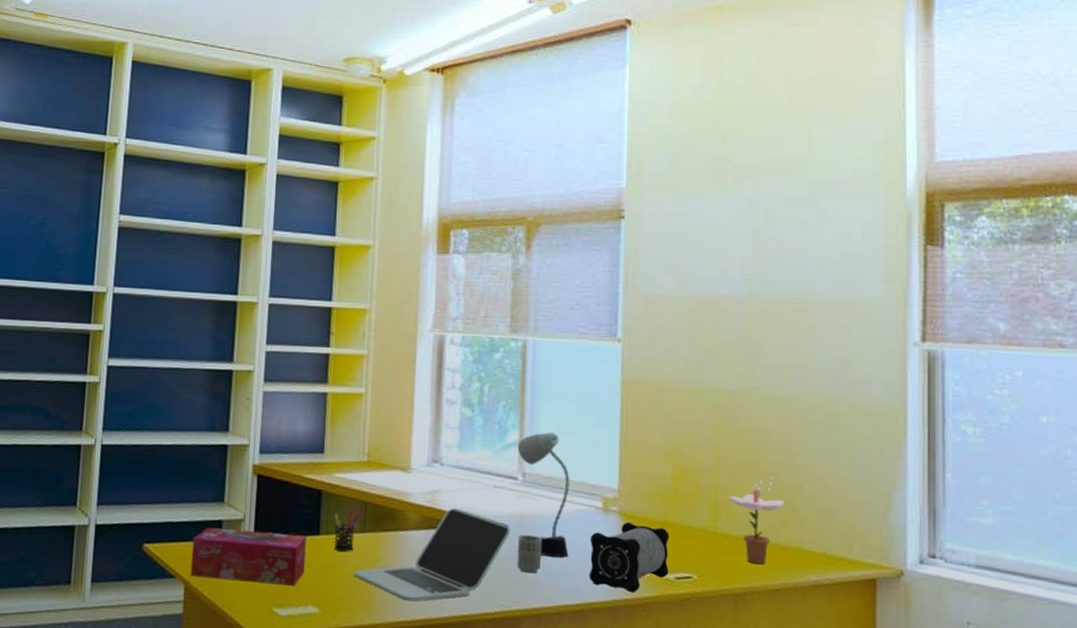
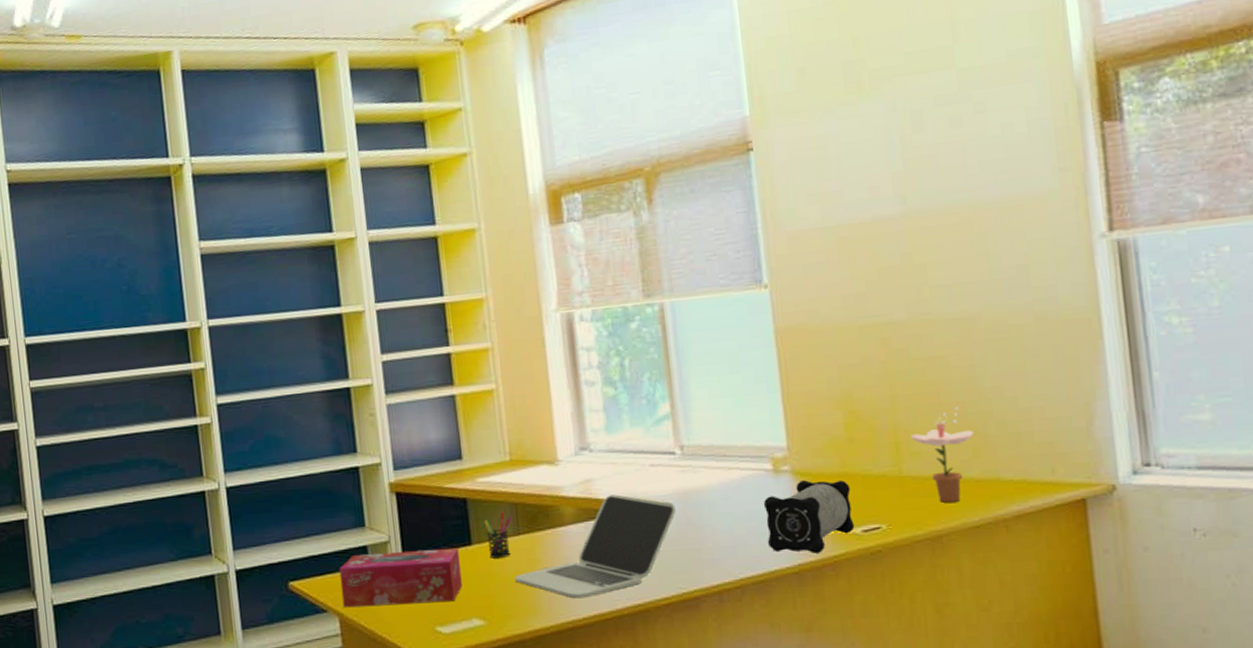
cup: present [516,534,541,574] -> none [684,510,714,551]
desk lamp: present [517,431,570,558] -> none [669,397,743,530]

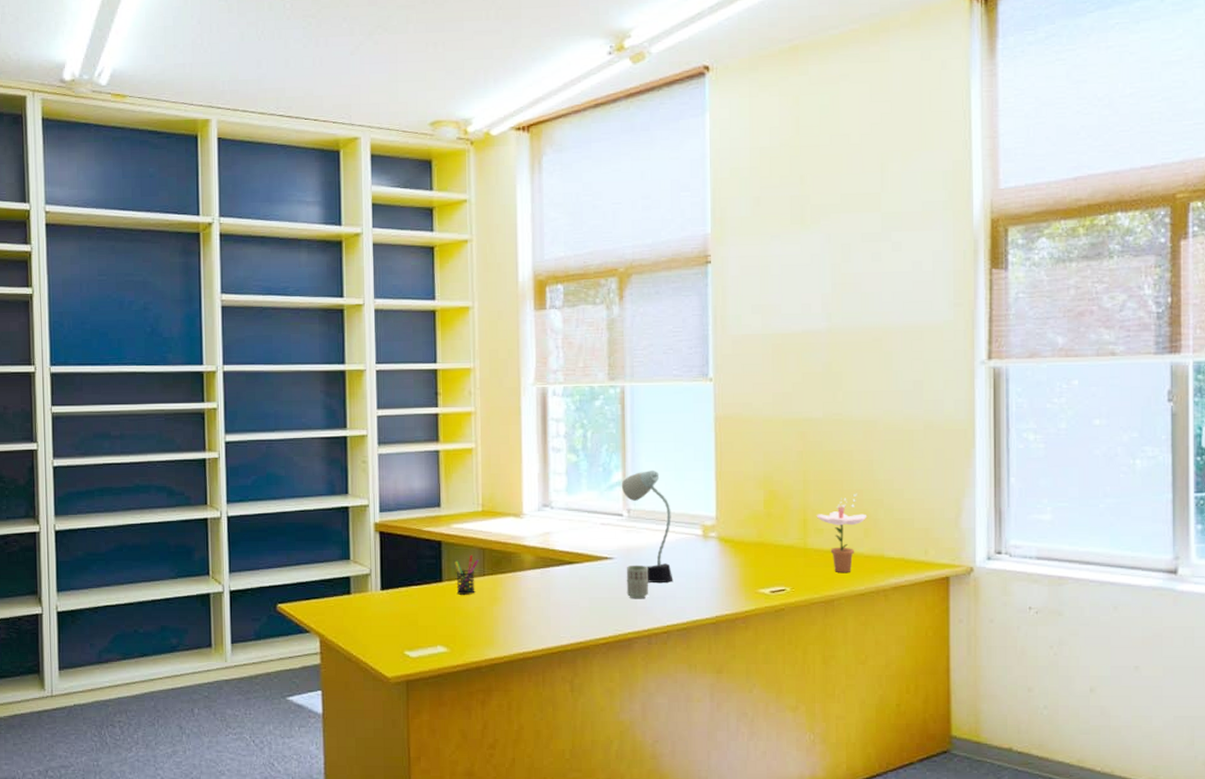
tissue box: present [339,547,462,608] -> none [323,583,431,630]
laptop: present [514,494,677,599] -> none [477,547,620,634]
desk lamp: none [669,397,743,530] -> present [621,469,673,582]
cup: none [684,510,714,551] -> present [626,565,648,599]
speaker: present [763,480,855,553] -> none [692,546,765,608]

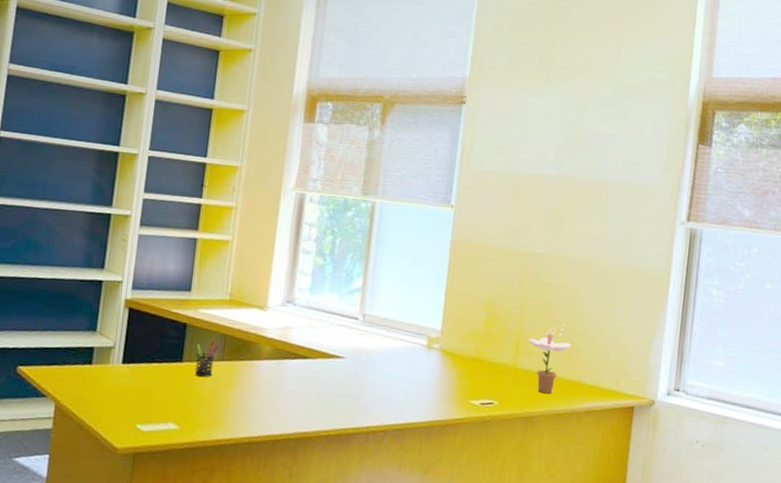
desk lamp: present [621,469,673,582] -> none [360,280,402,386]
cup: present [626,565,648,599] -> none [352,365,374,398]

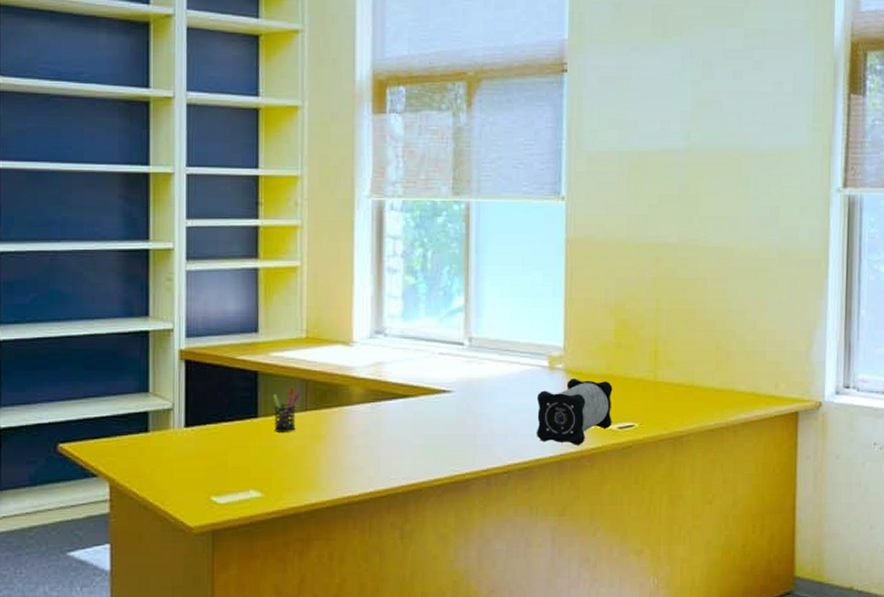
speaker: none [411,358,479,415] -> present [536,379,613,445]
flower: present [528,323,572,394] -> none [668,323,720,408]

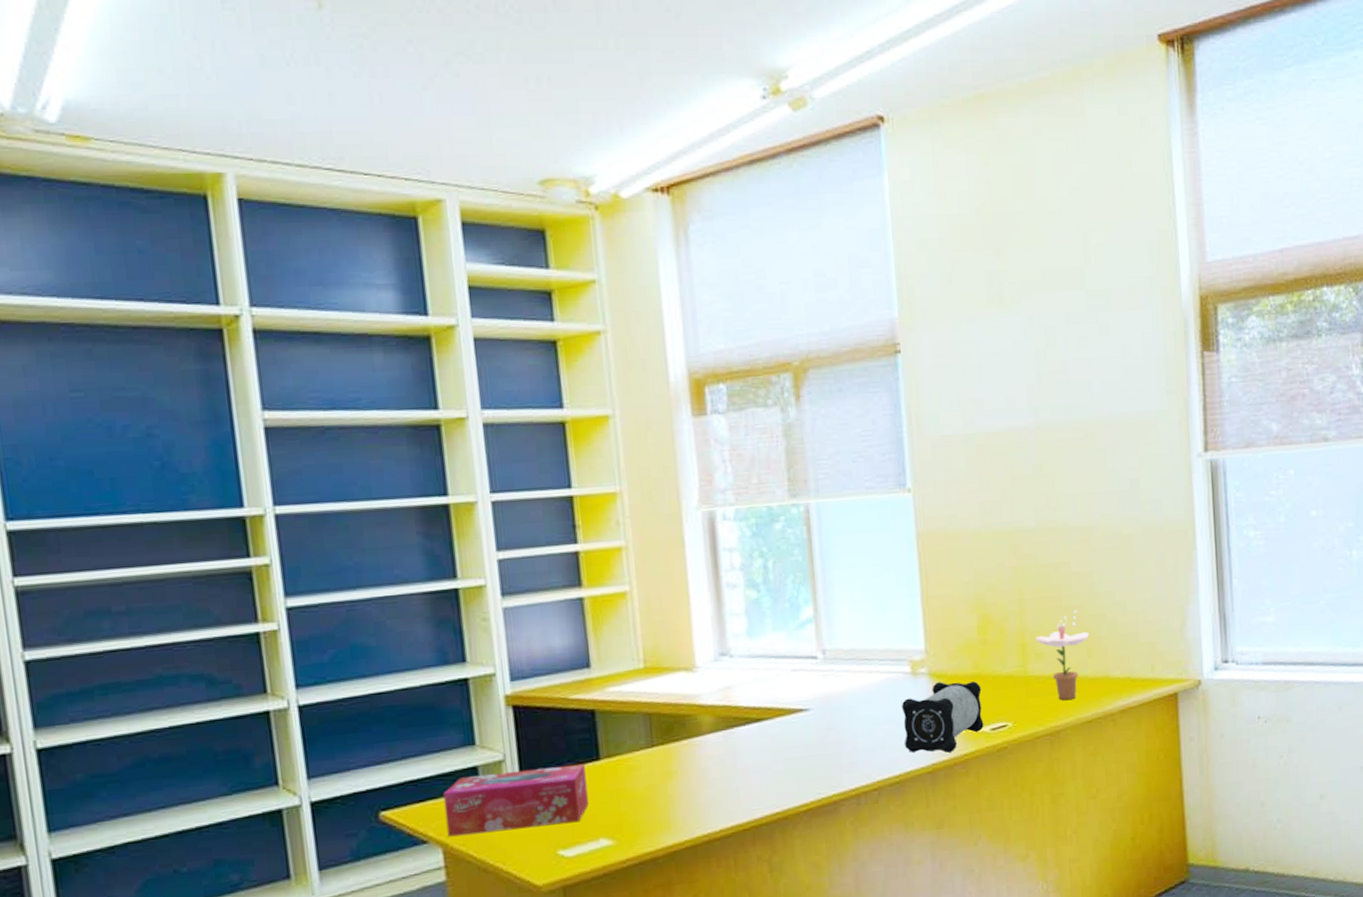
tissue box: none [115,419,244,474] -> present [443,763,589,837]
pen holder: present [273,387,301,432] -> none [614,722,646,774]
flower: none [668,323,720,408] -> present [1035,609,1090,701]

